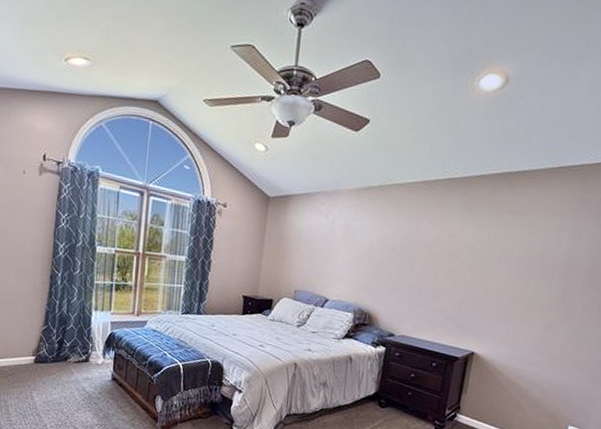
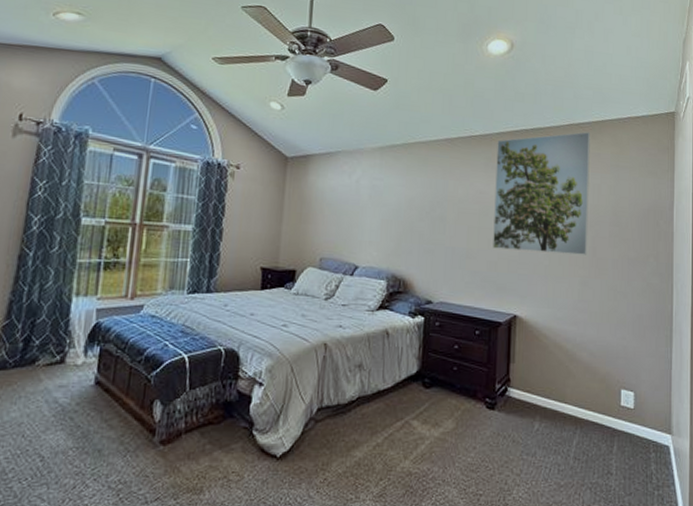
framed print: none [459,175,581,301] -> present [493,132,591,255]

